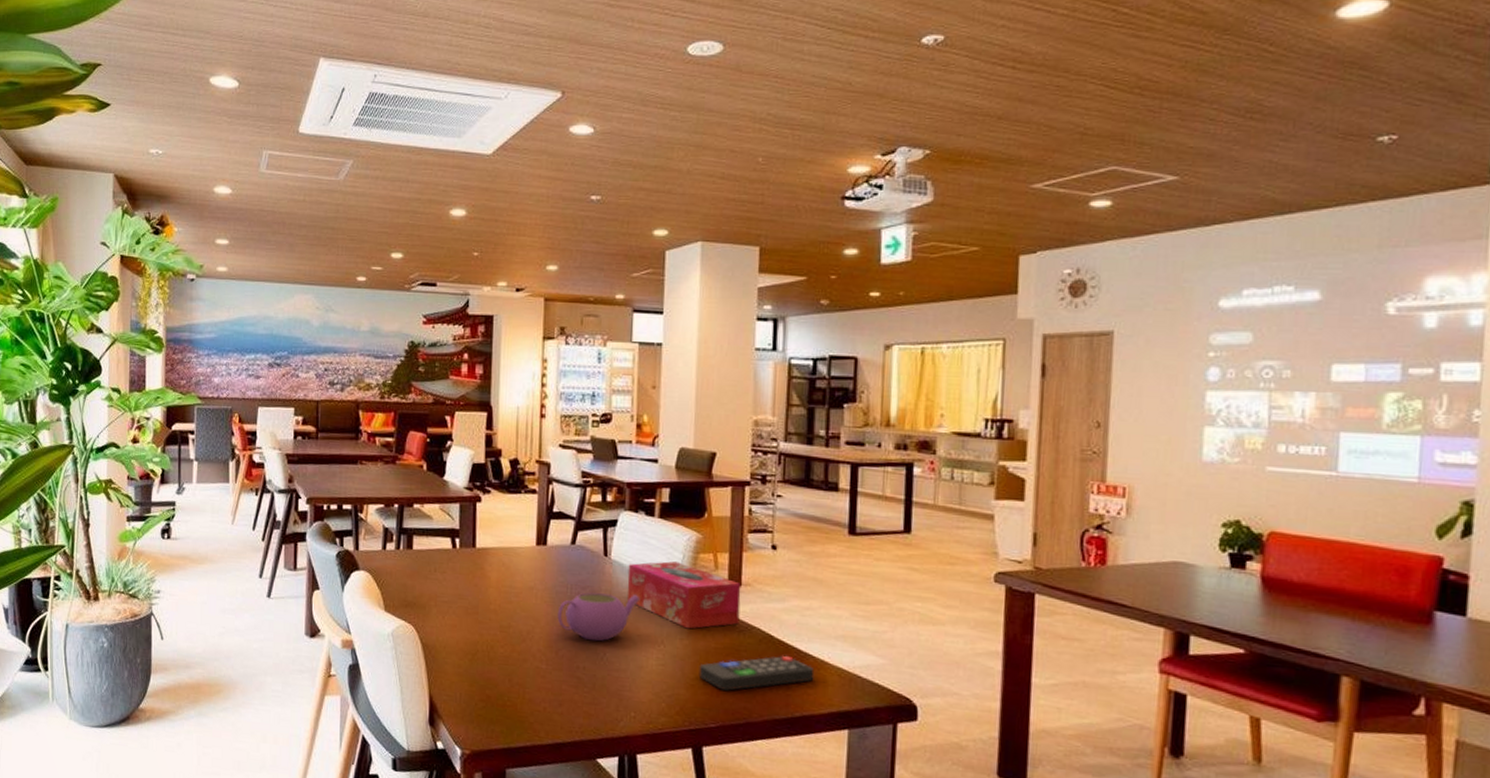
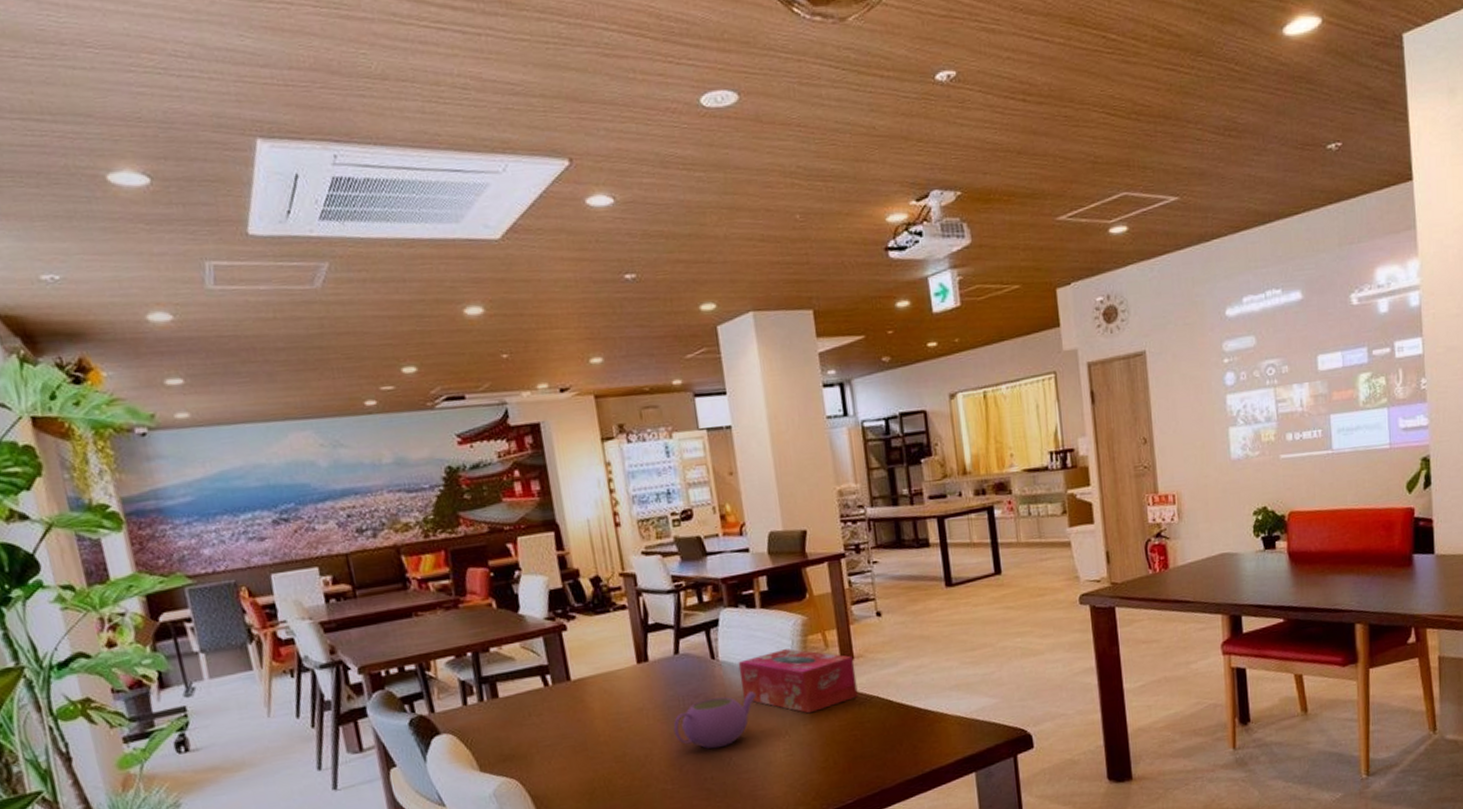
remote control: present [699,655,815,692] -> none [827,716,937,766]

